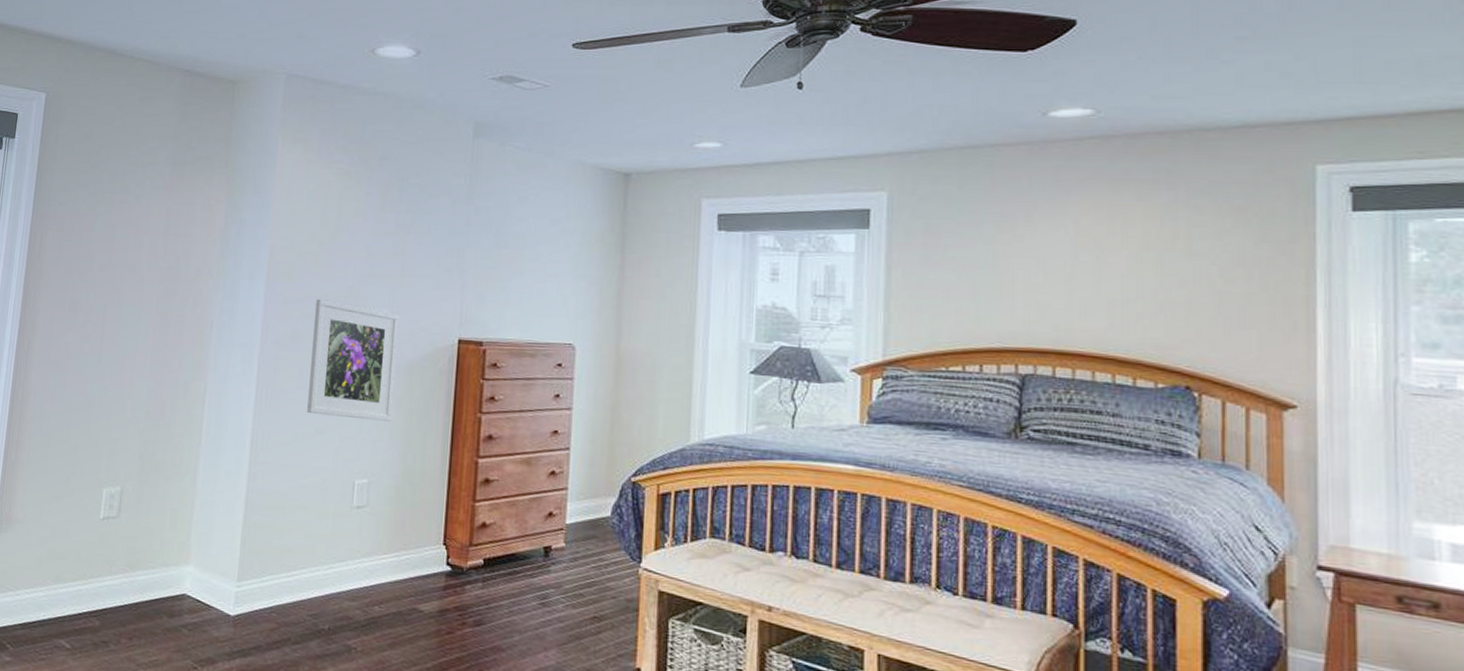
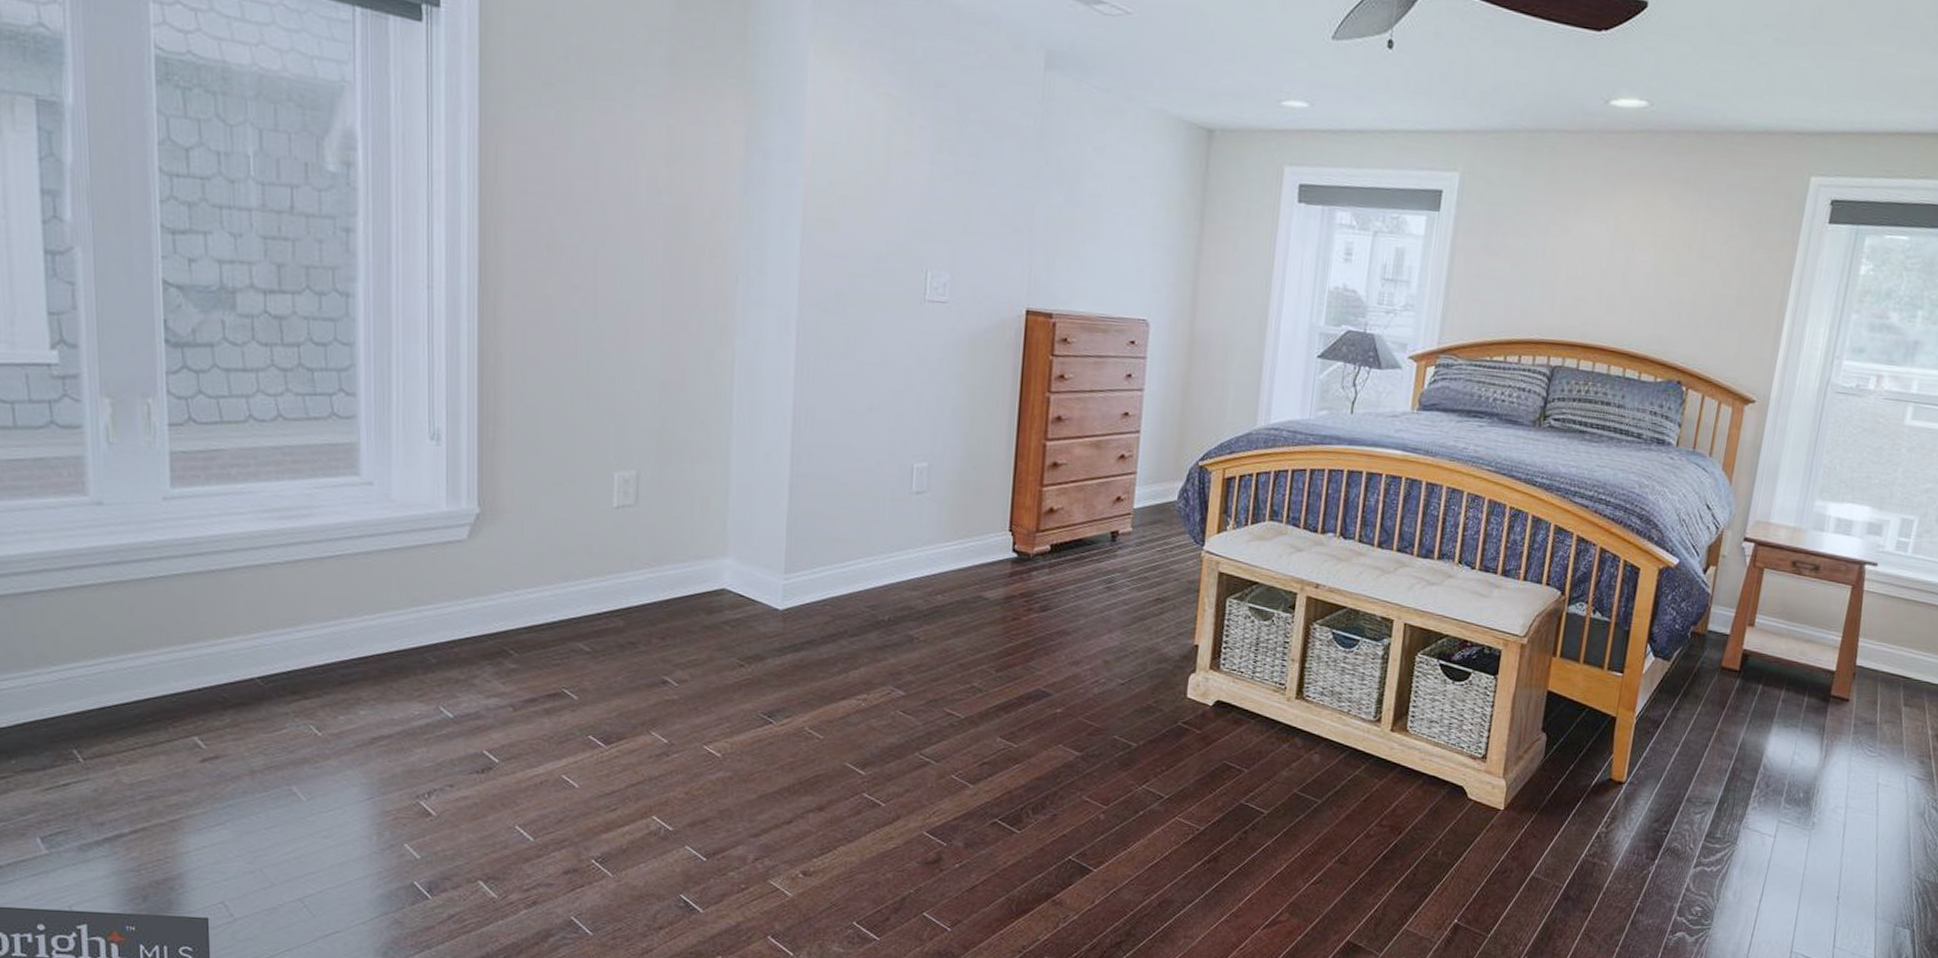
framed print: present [307,298,399,422] -> none [857,254,961,400]

